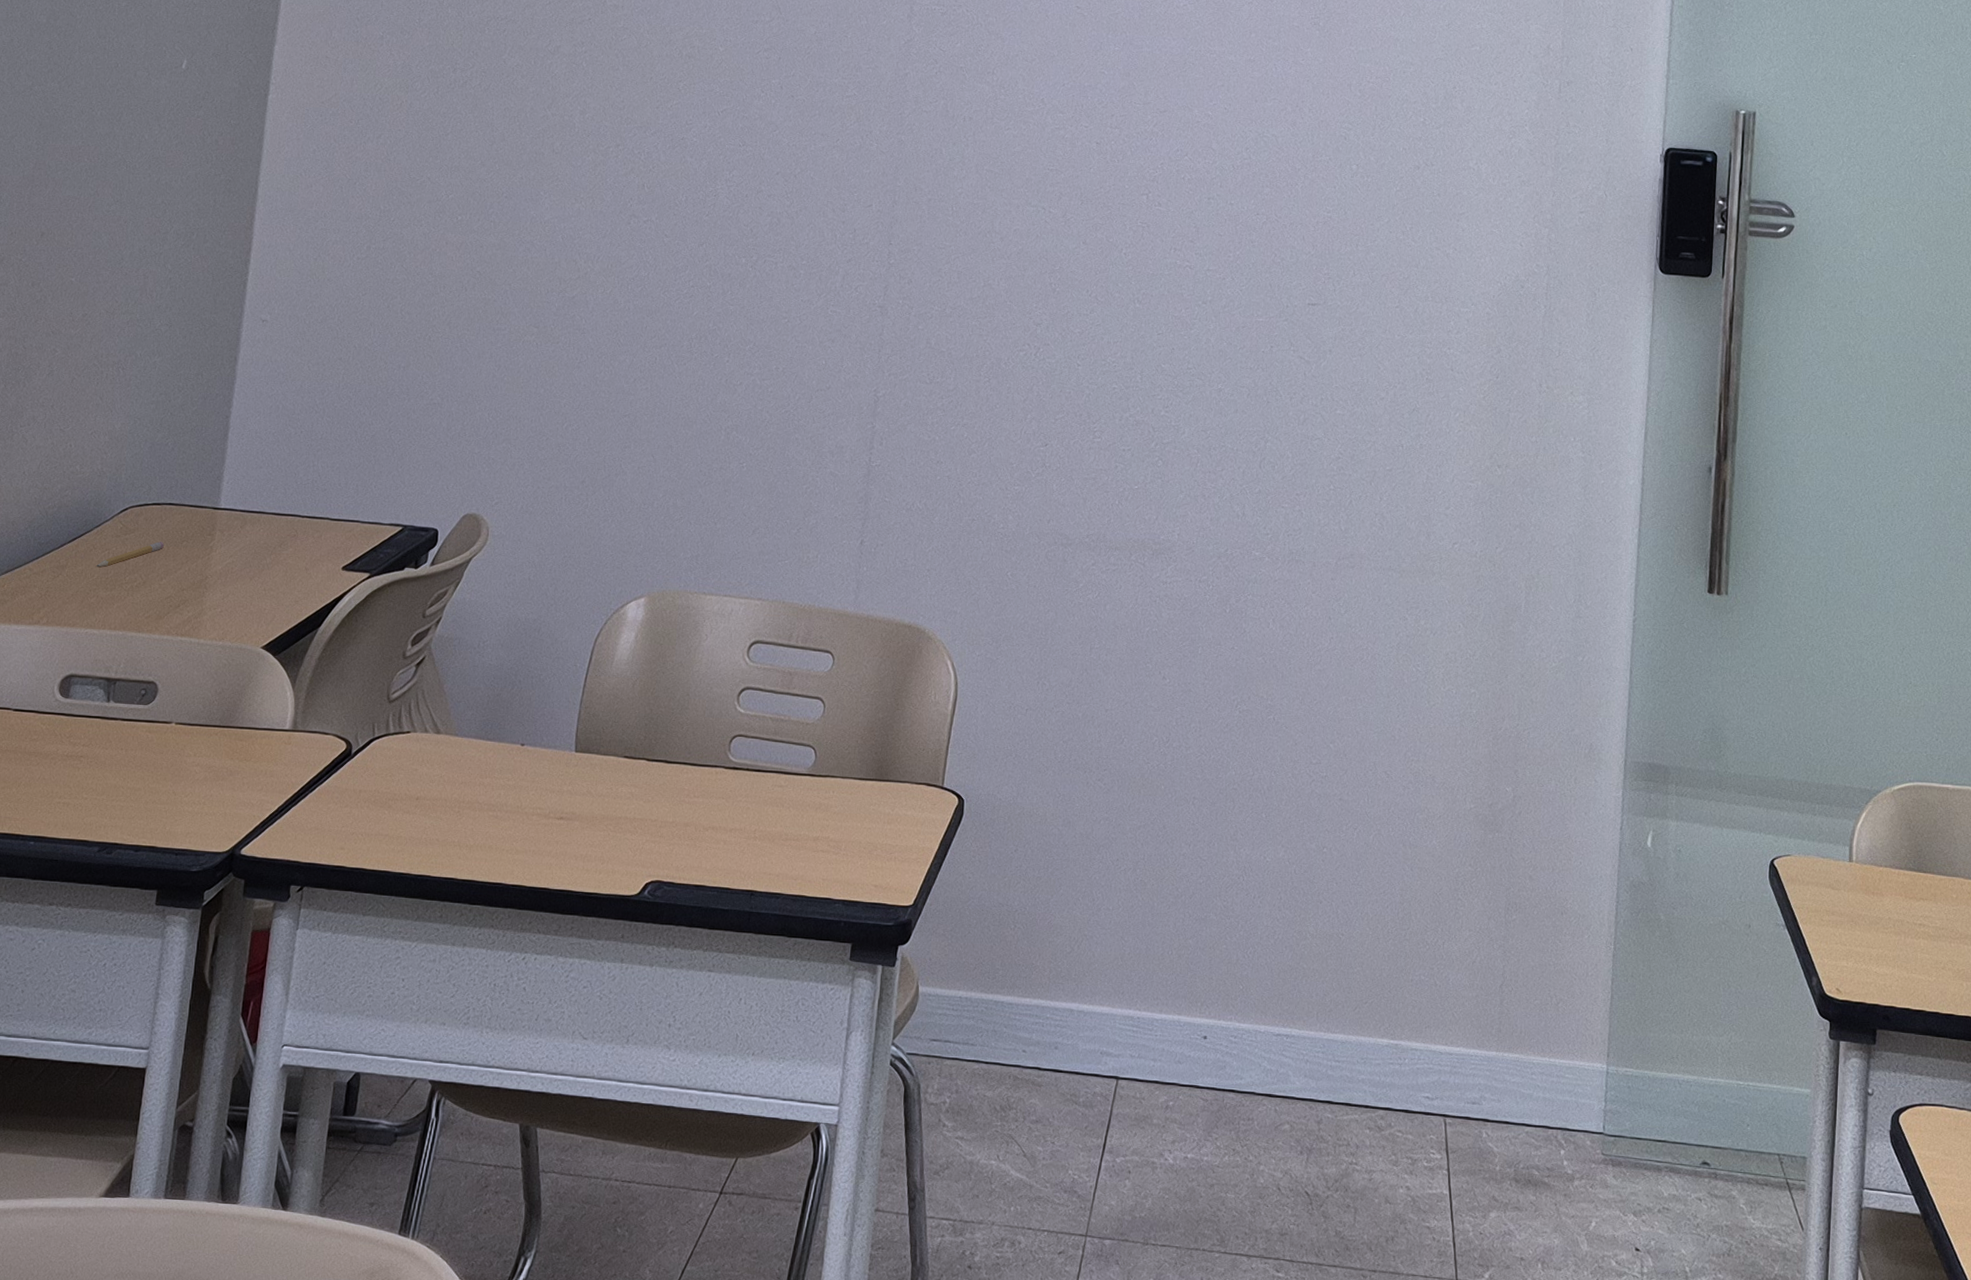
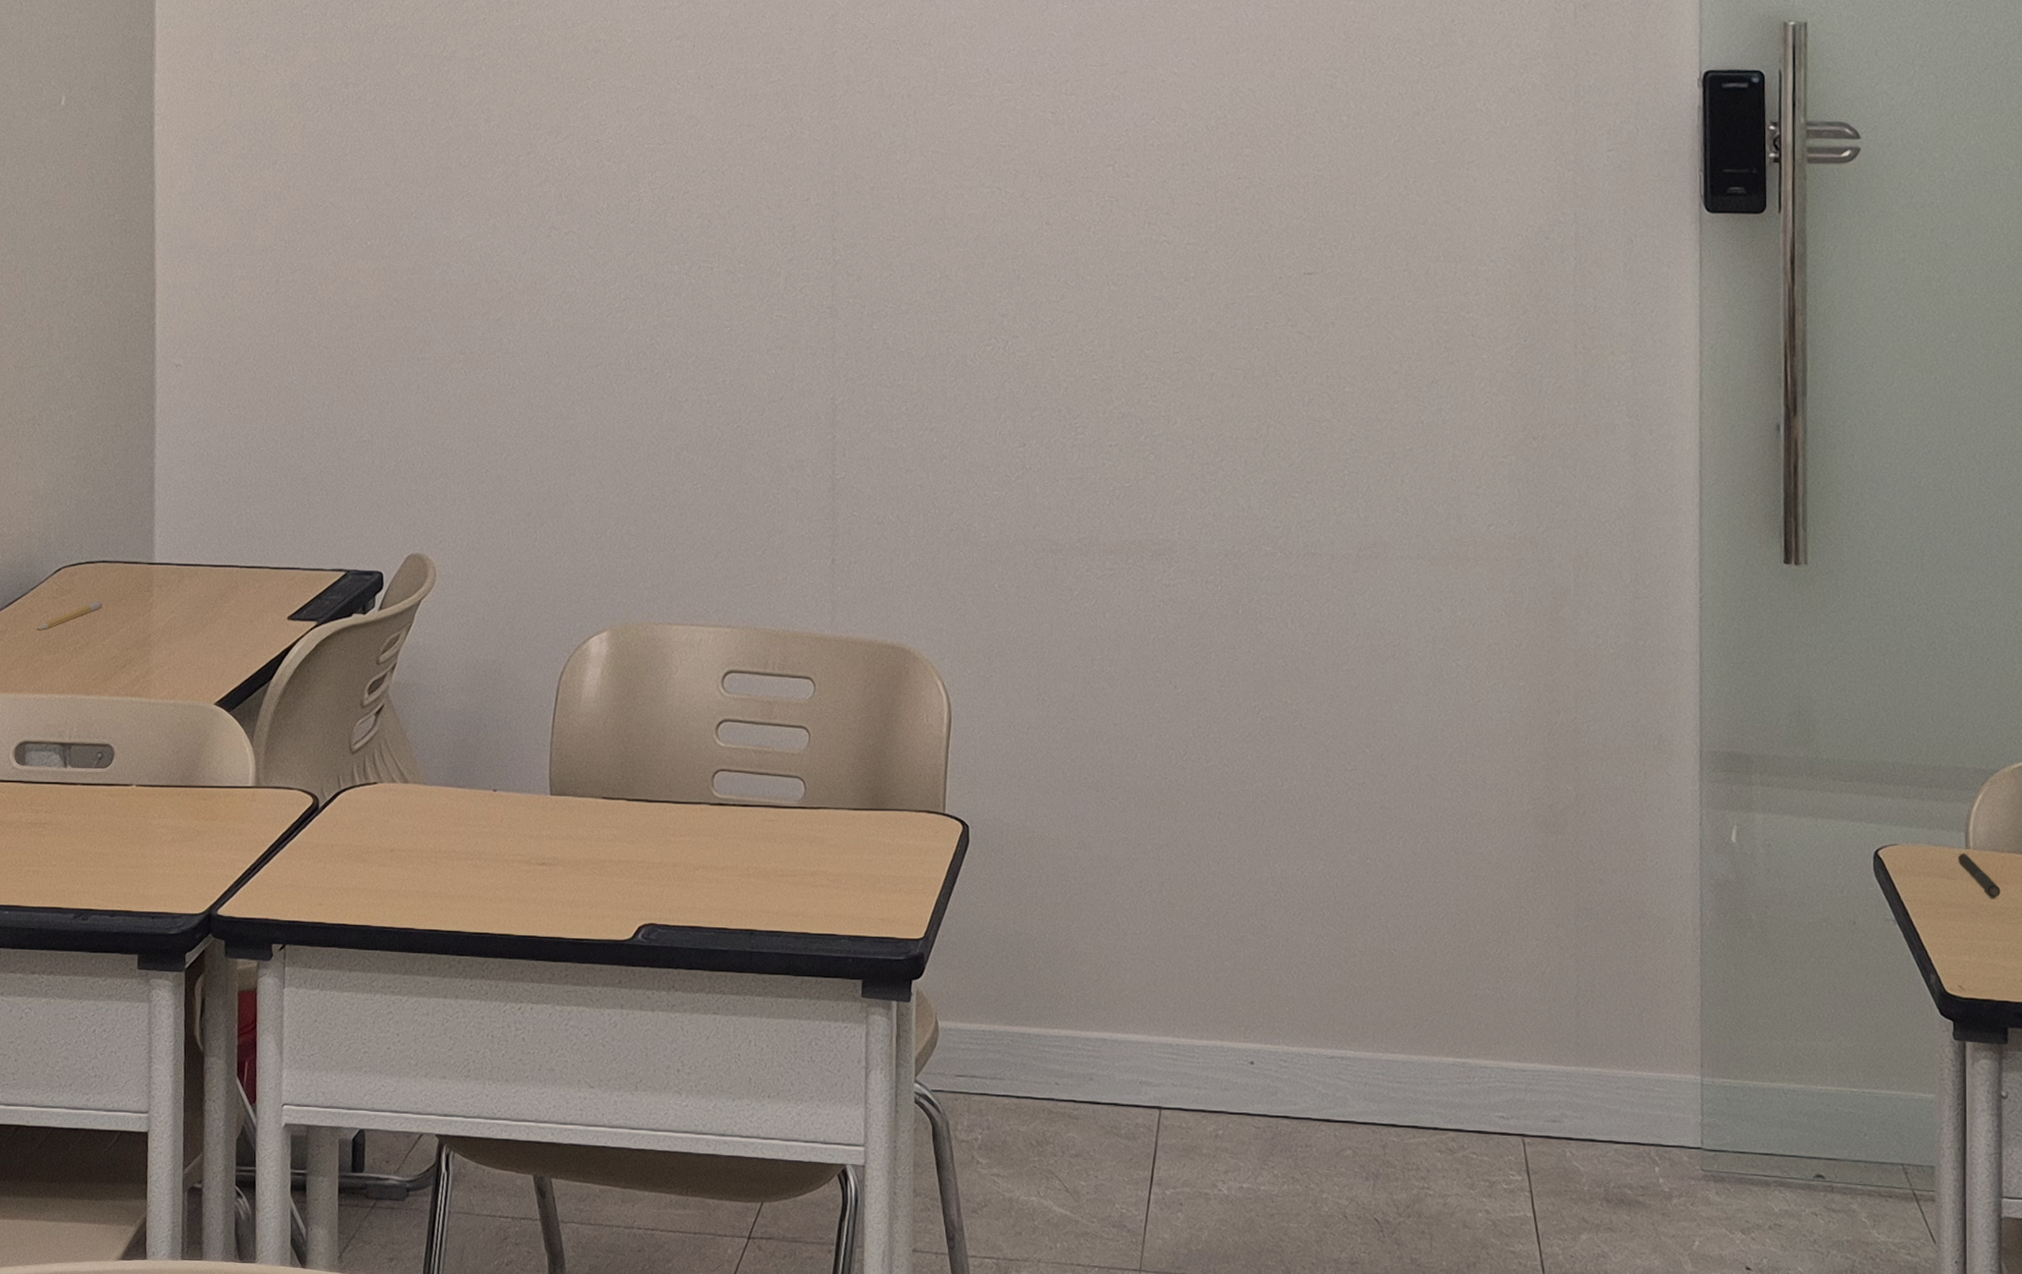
pen: none [1842,866,1877,910] -> present [1958,854,2001,899]

